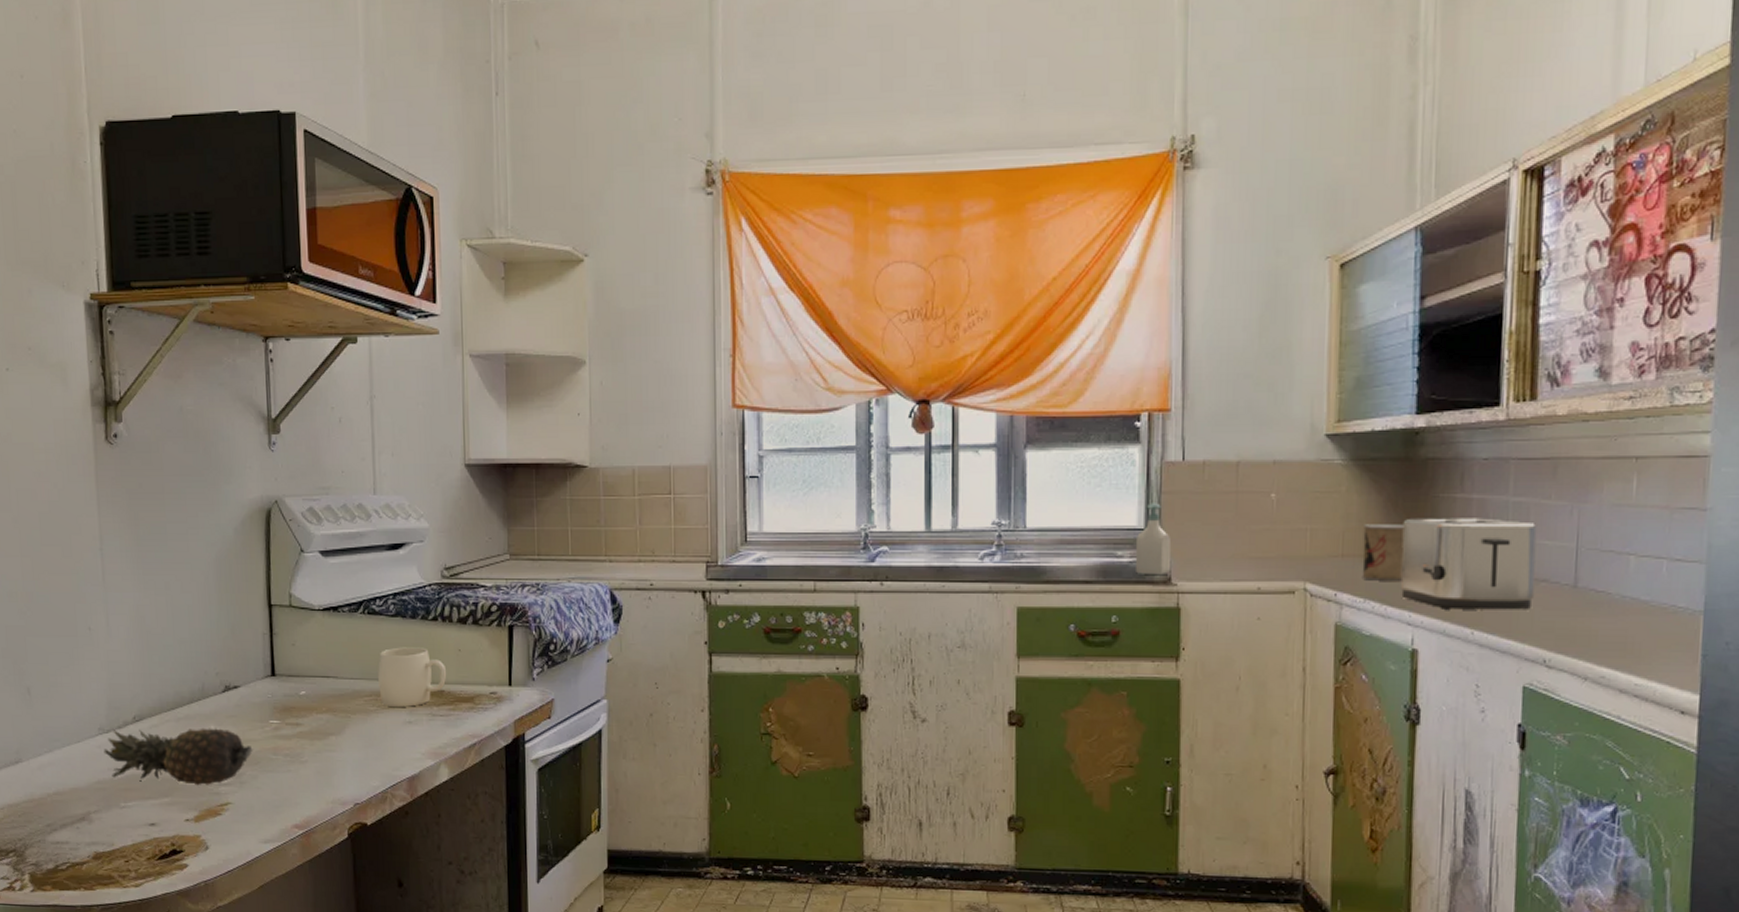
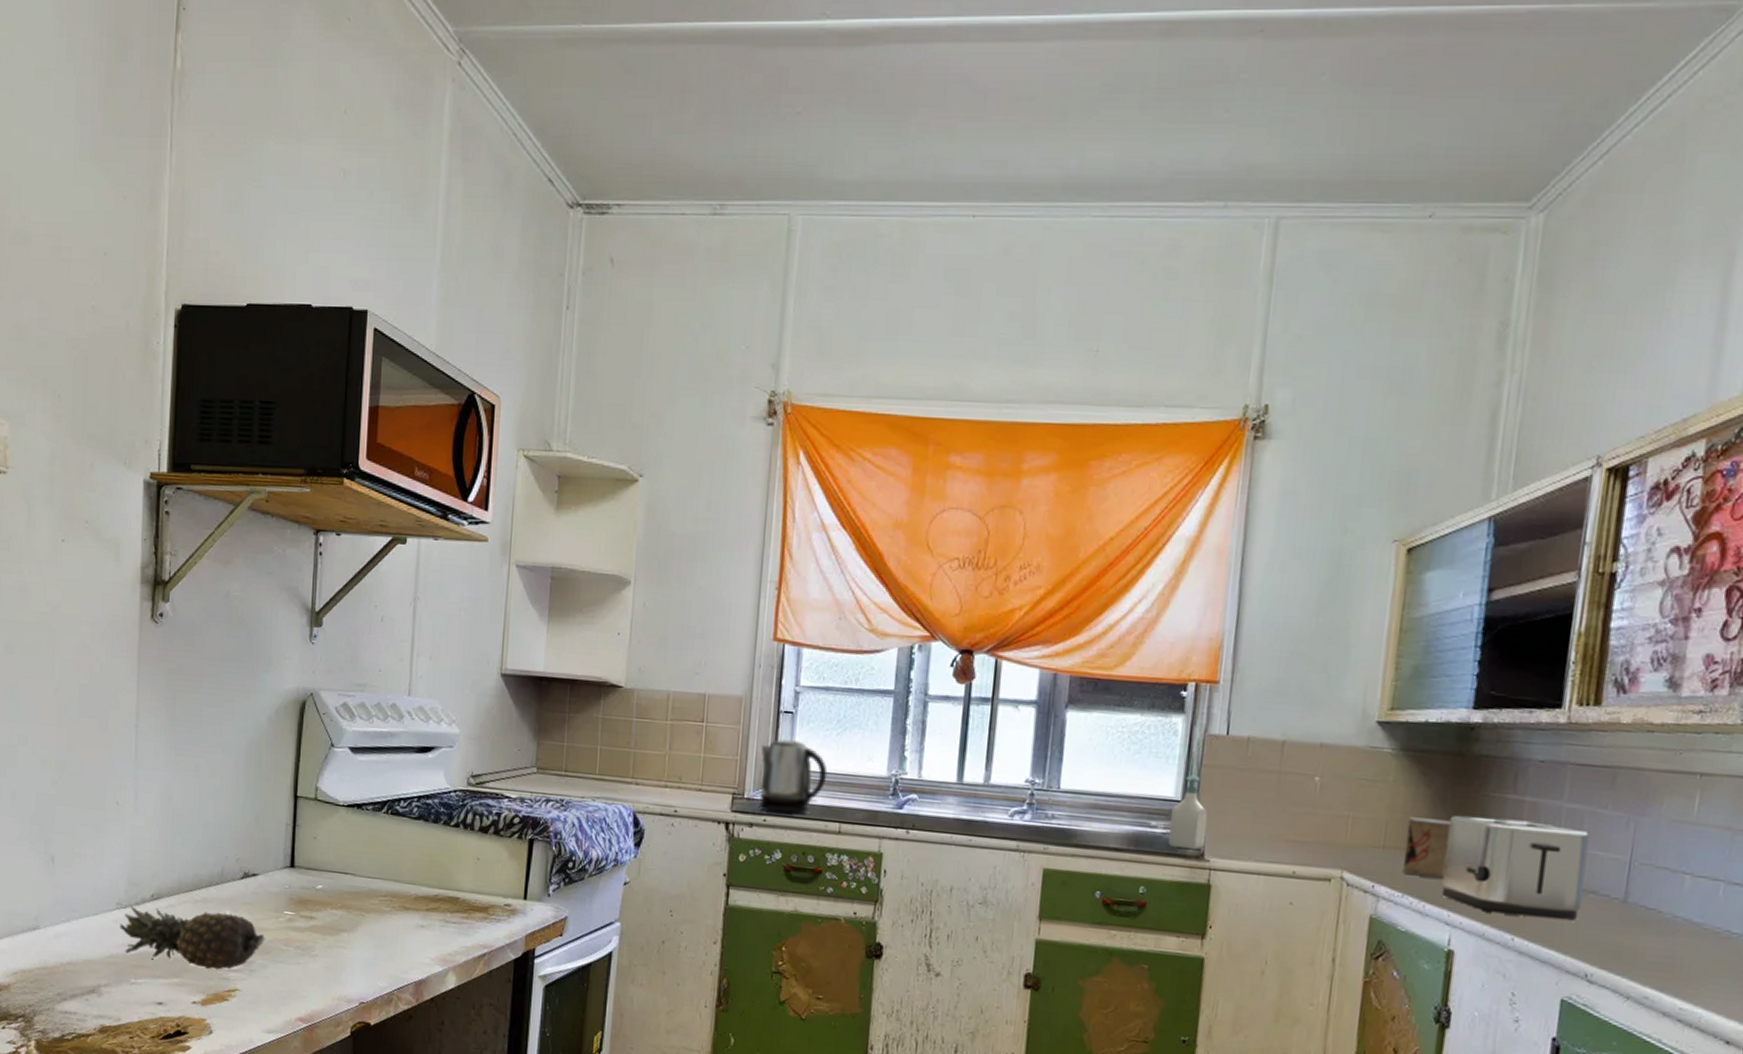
mug: present [378,647,447,707] -> none [395,850,464,911]
kettle: none [731,503,798,576] -> present [759,738,828,814]

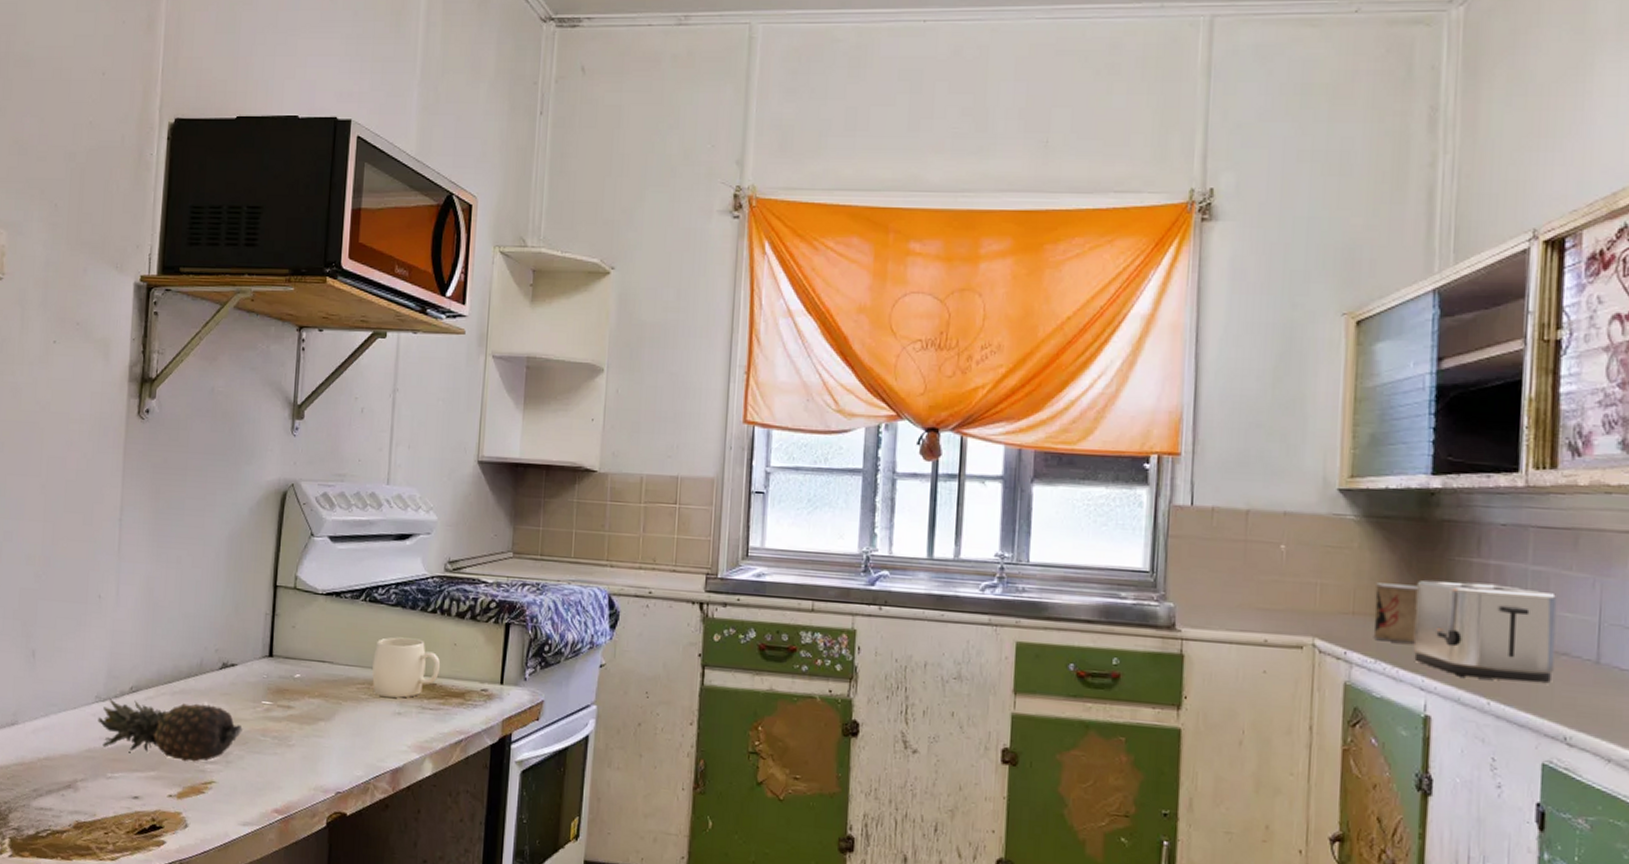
mug: none [395,850,464,911] -> present [372,637,441,698]
kettle: present [759,738,828,814] -> none [732,518,800,593]
soap bottle: present [1168,775,1209,850] -> none [1138,545,1178,621]

